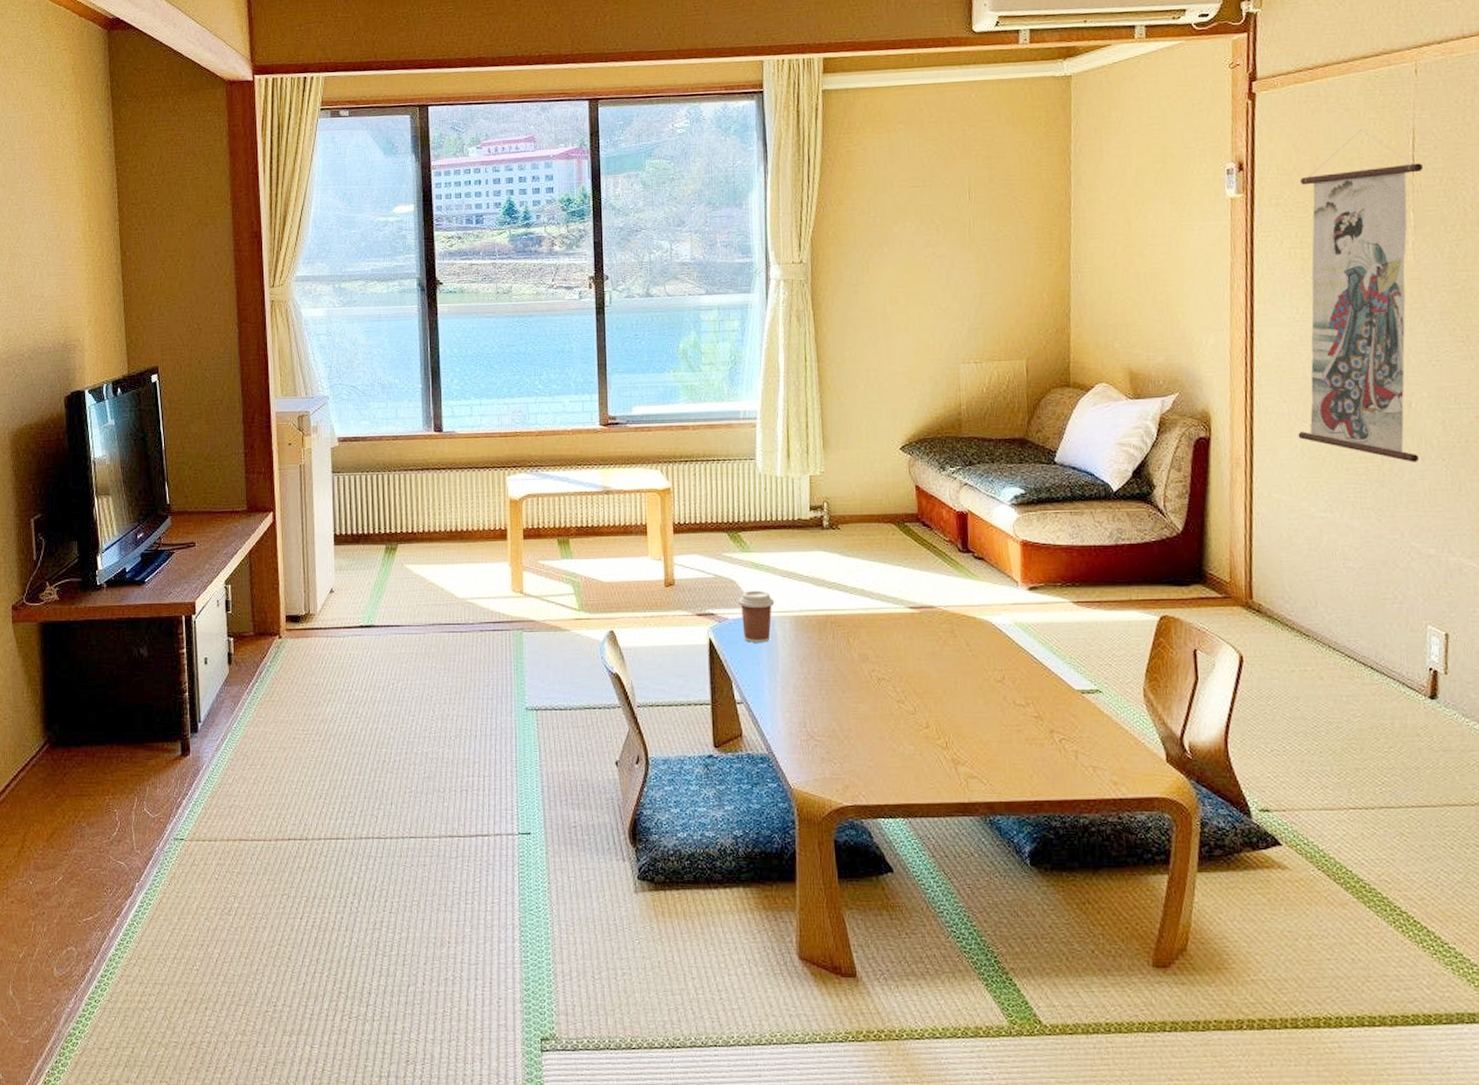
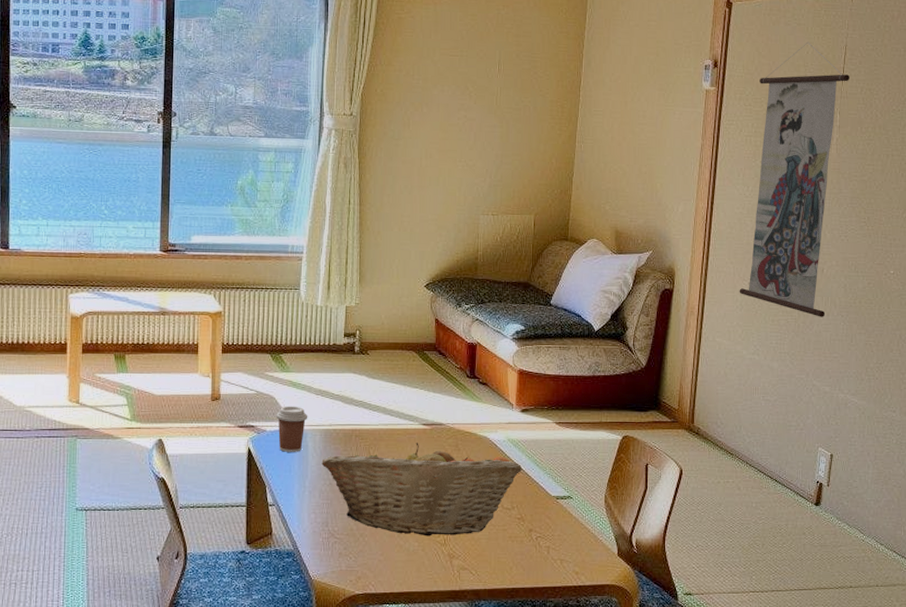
fruit basket: none [793,629,1035,739] -> present [321,443,522,536]

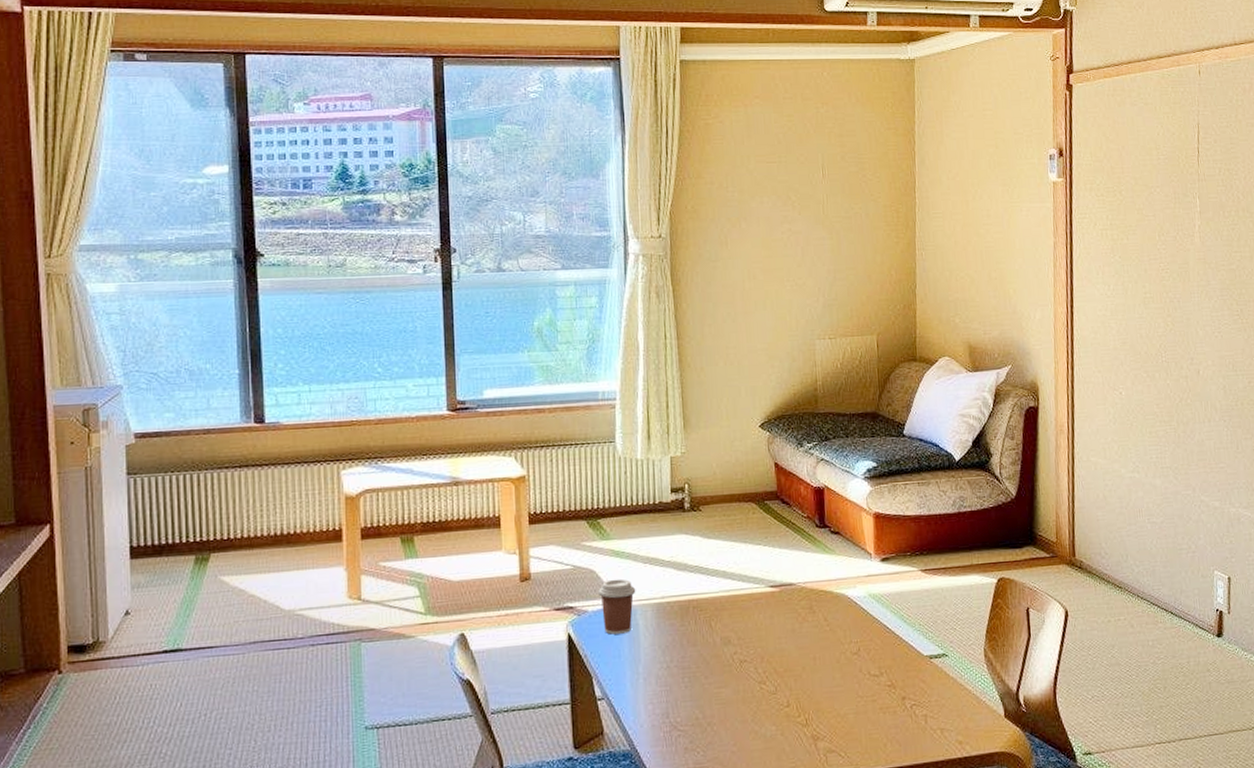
fruit basket: present [321,443,522,536] -> none [656,608,887,718]
wall scroll: present [739,42,849,317] -> none [1110,122,1207,424]

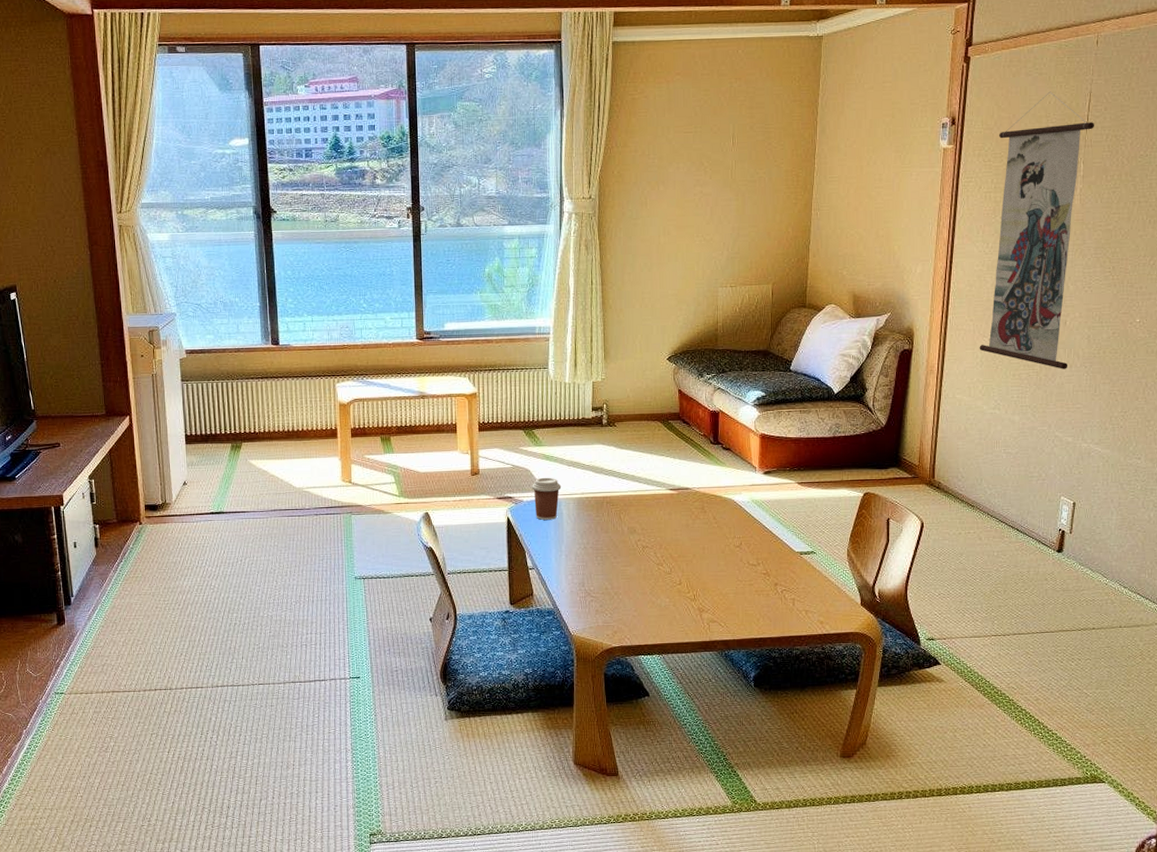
wall scroll: none [1110,122,1207,424] -> present [979,91,1094,369]

